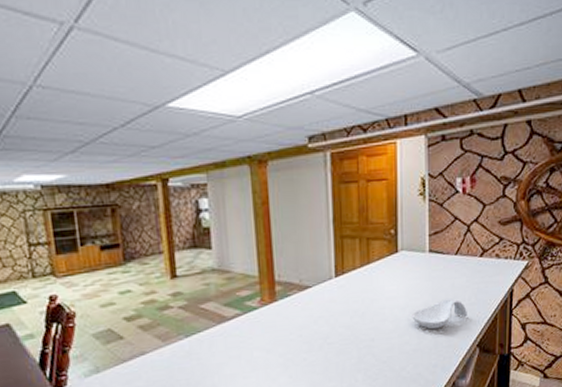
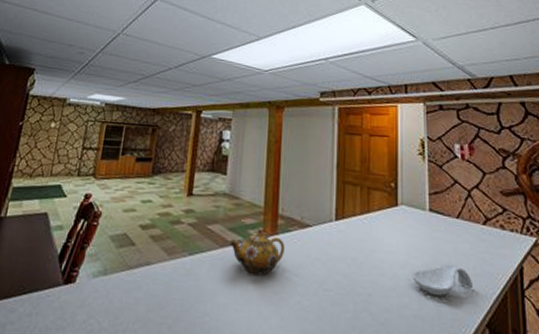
teapot: none [227,299,286,344] -> present [229,229,285,276]

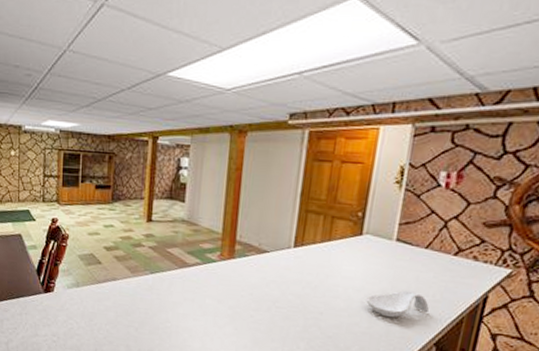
teapot: present [229,229,285,276] -> none [188,253,241,293]

